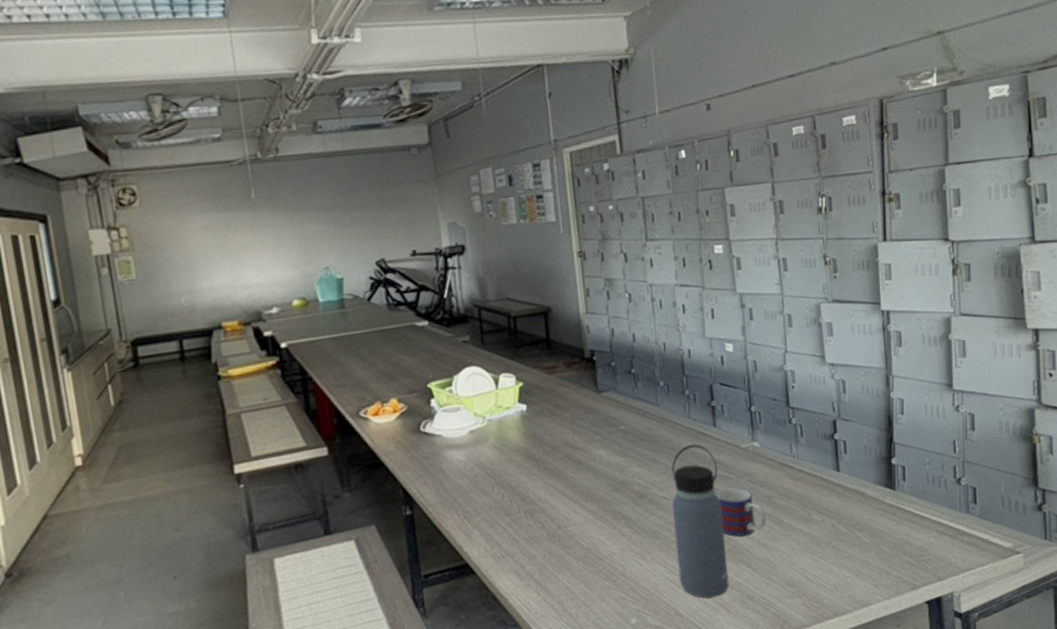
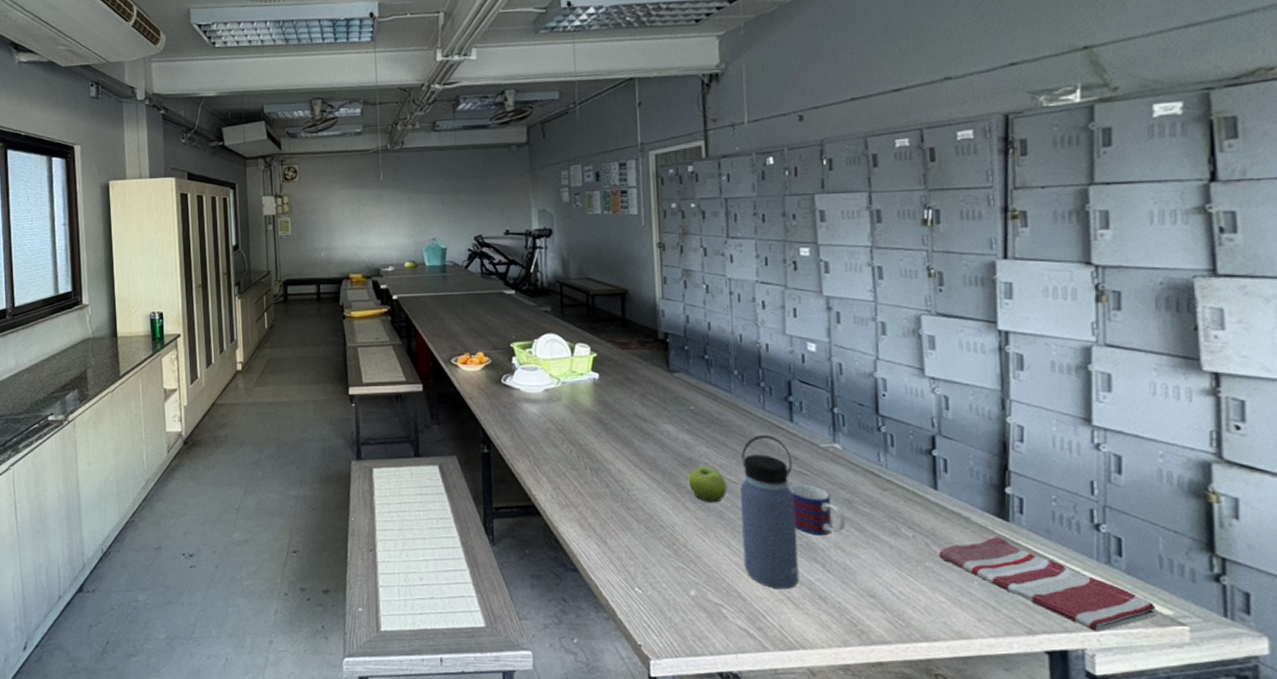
fruit: none [623,486,660,525] -> present [688,465,727,503]
dish towel: none [842,505,1001,575] -> present [938,537,1157,633]

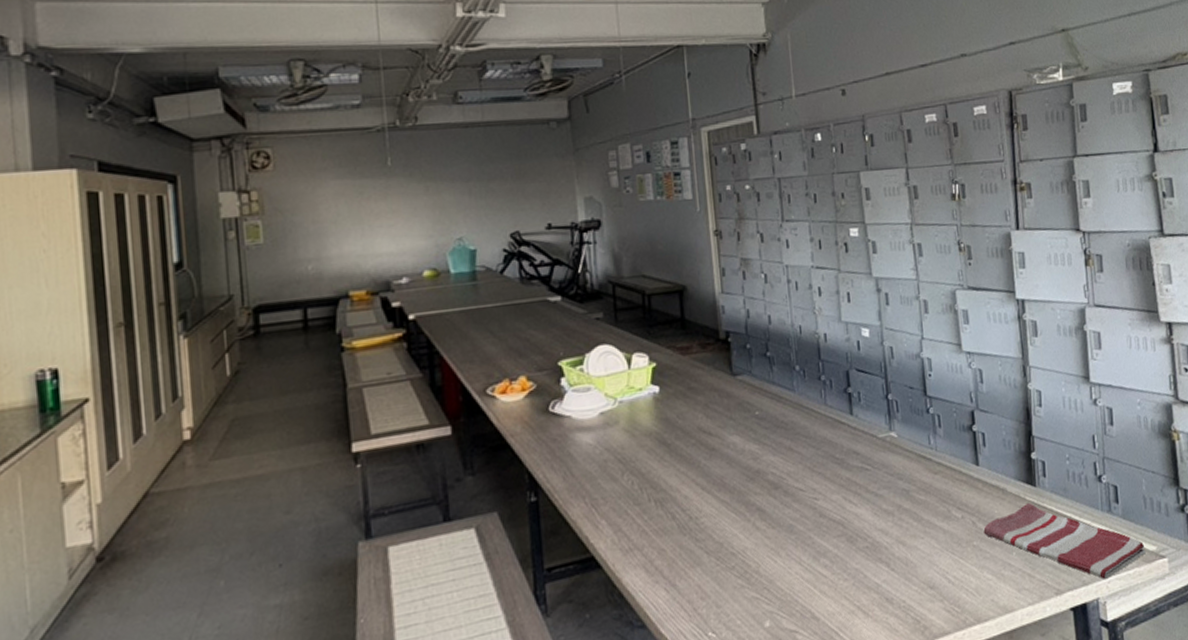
fruit: present [688,465,727,503] -> none [757,475,796,518]
water bottle: present [740,435,799,590] -> none [807,432,868,601]
mug: present [787,483,846,536] -> none [851,479,905,533]

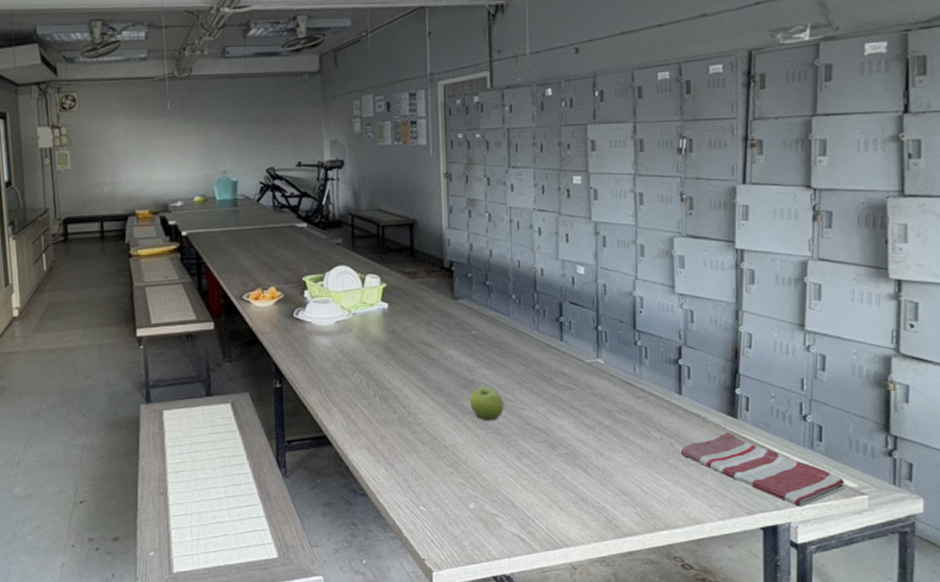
fruit: none [757,475,796,518] -> present [469,386,504,421]

